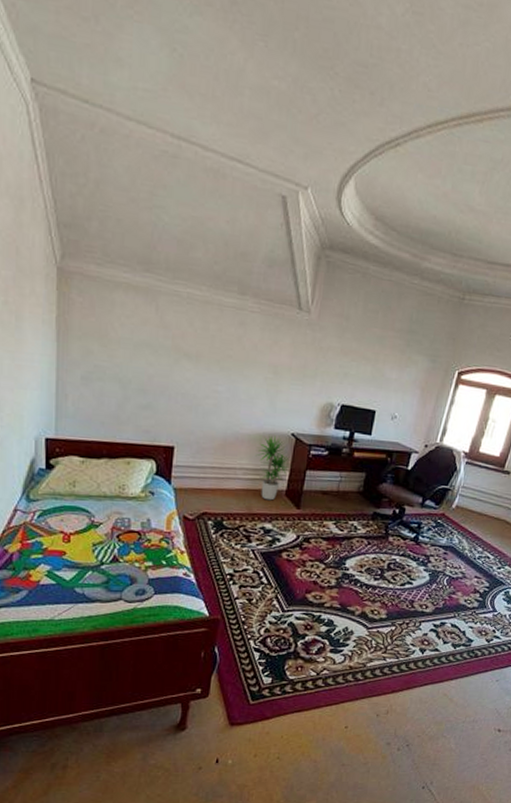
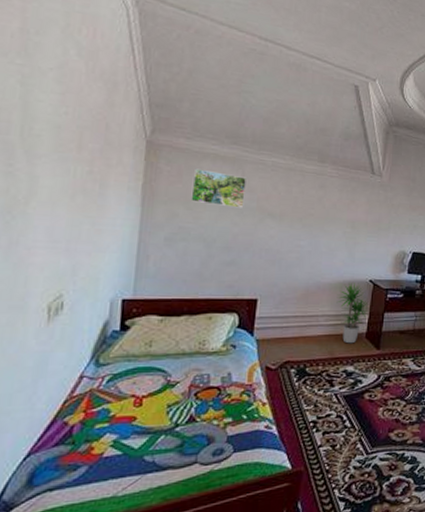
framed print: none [104,300,162,347] -> present [191,168,248,208]

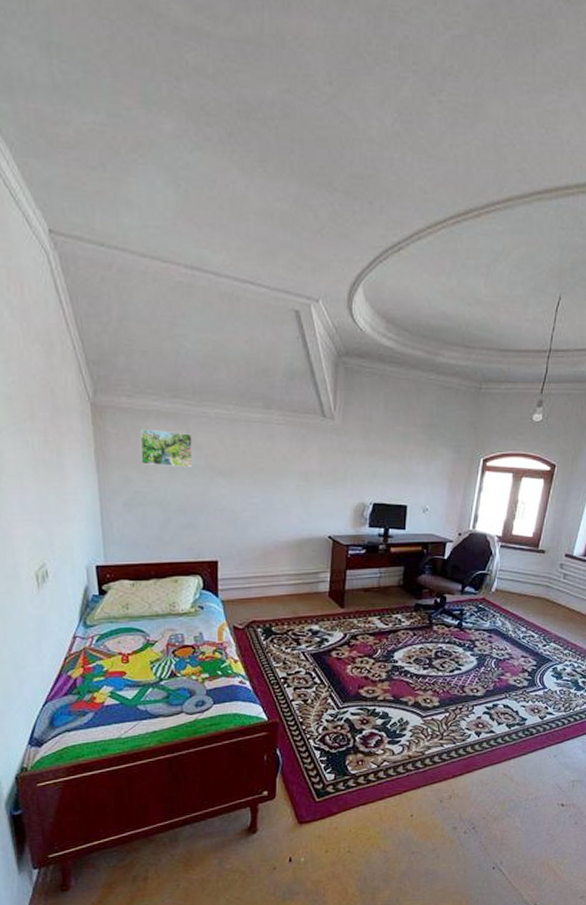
potted plant: present [336,282,370,344] -> none [296,540,331,603]

